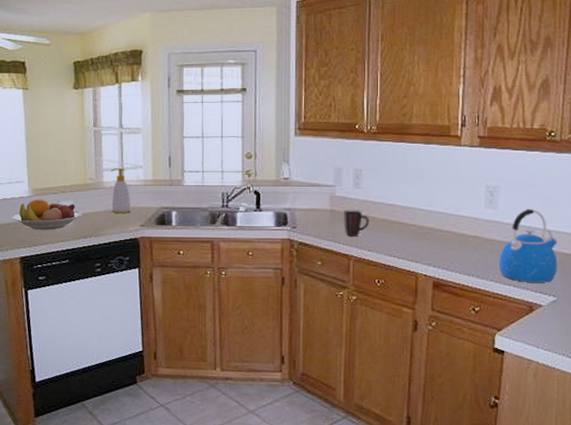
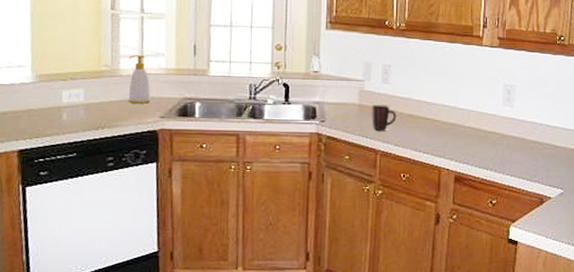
fruit bowl: present [12,198,82,230] -> none [10,85,94,121]
kettle: present [499,208,558,283] -> none [514,106,565,176]

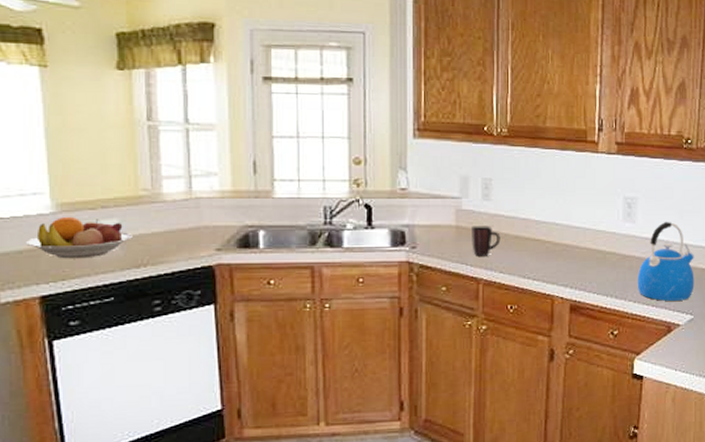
fruit bowl: none [10,85,94,121] -> present [26,216,133,259]
soap bottle: present [129,55,151,104] -> none [173,175,204,234]
kettle: none [514,106,565,176] -> present [637,221,694,301]

